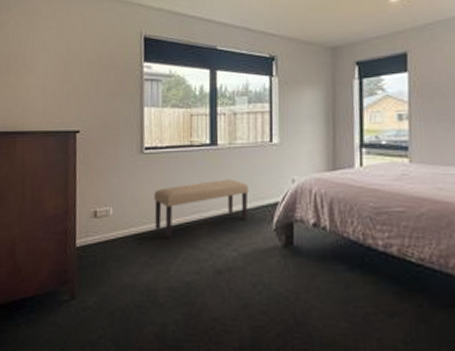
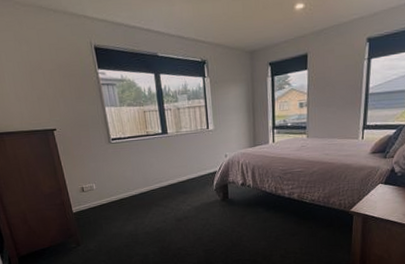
bench: present [153,179,249,239] -> none [124,157,195,202]

